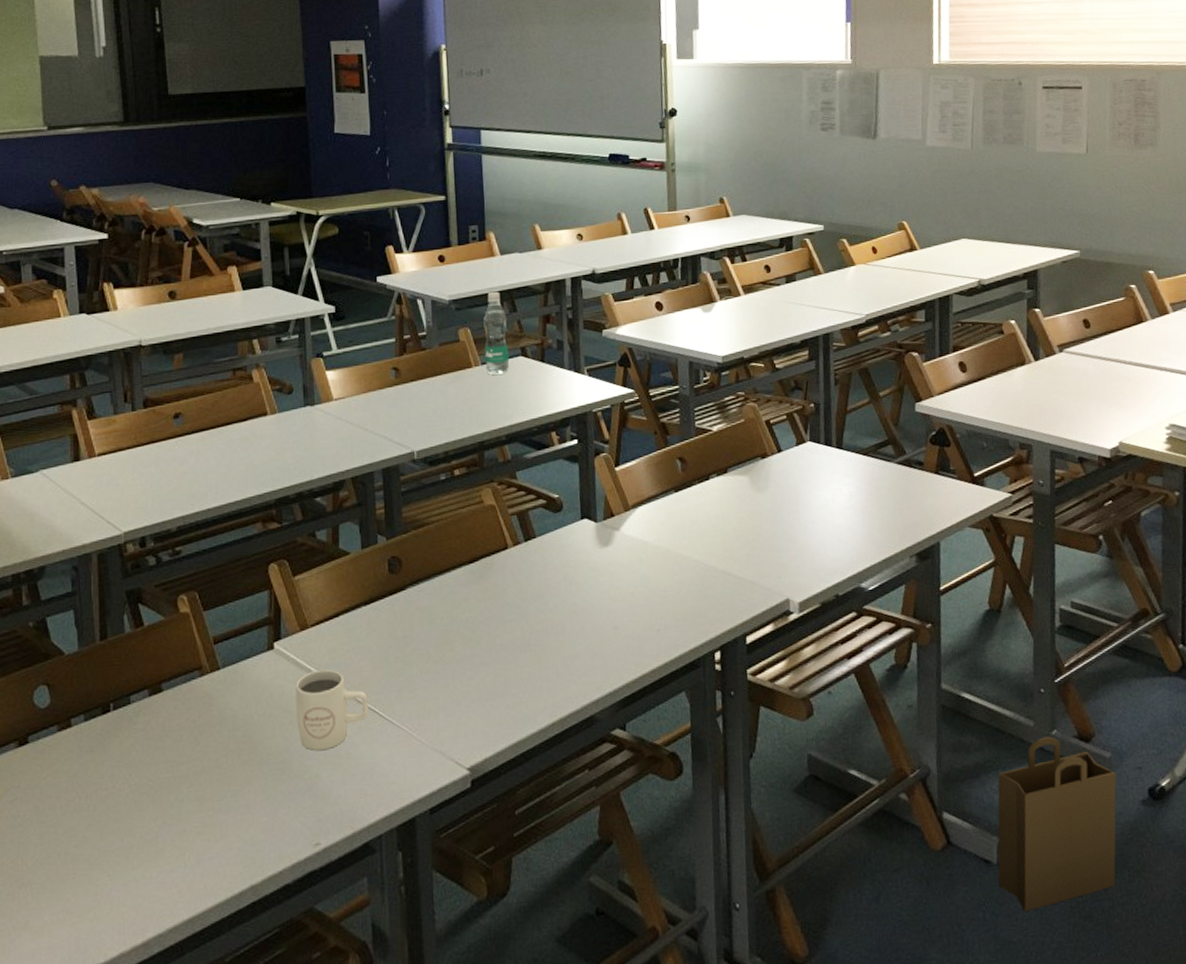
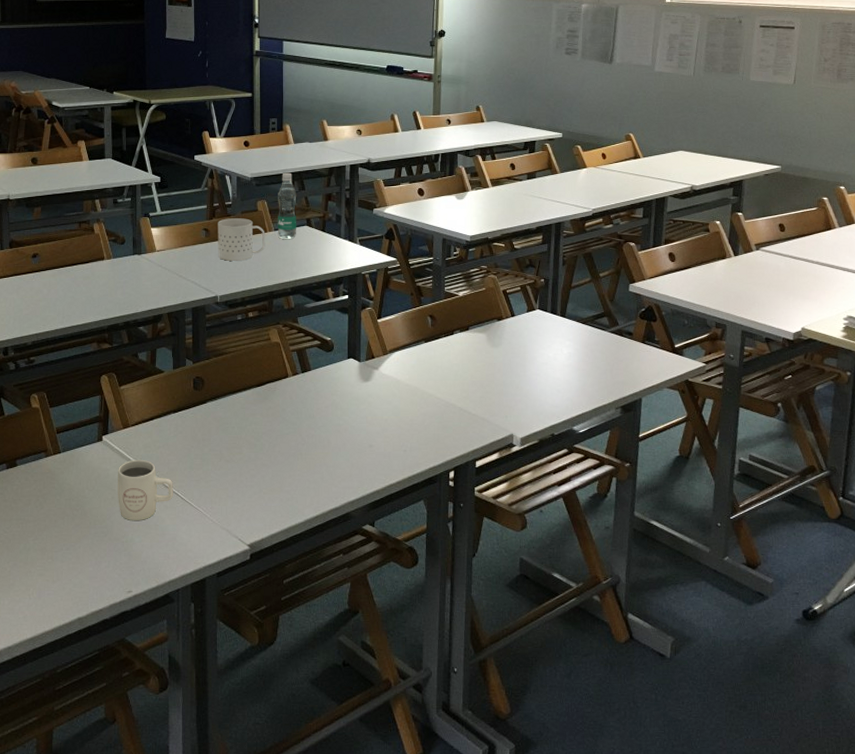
mug: none [410,351,471,407] -> present [218,218,265,261]
shopping bag: present [997,736,1117,911] -> none [669,561,776,697]

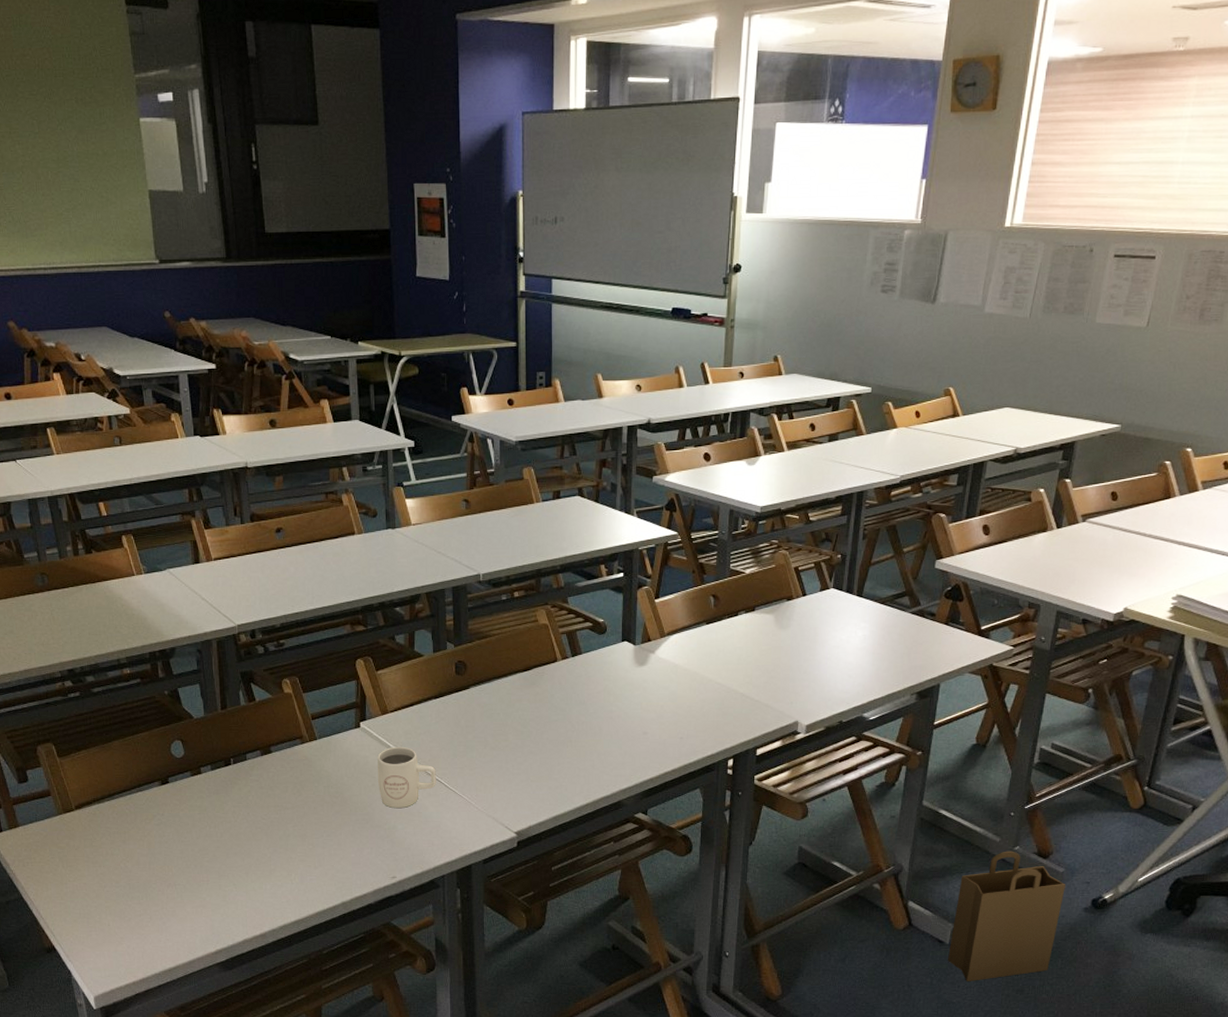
mug: present [218,218,265,261] -> none [479,488,532,535]
bottle: present [277,172,297,240] -> none [545,435,568,512]
shopping bag: none [669,561,776,697] -> present [947,851,1065,981]

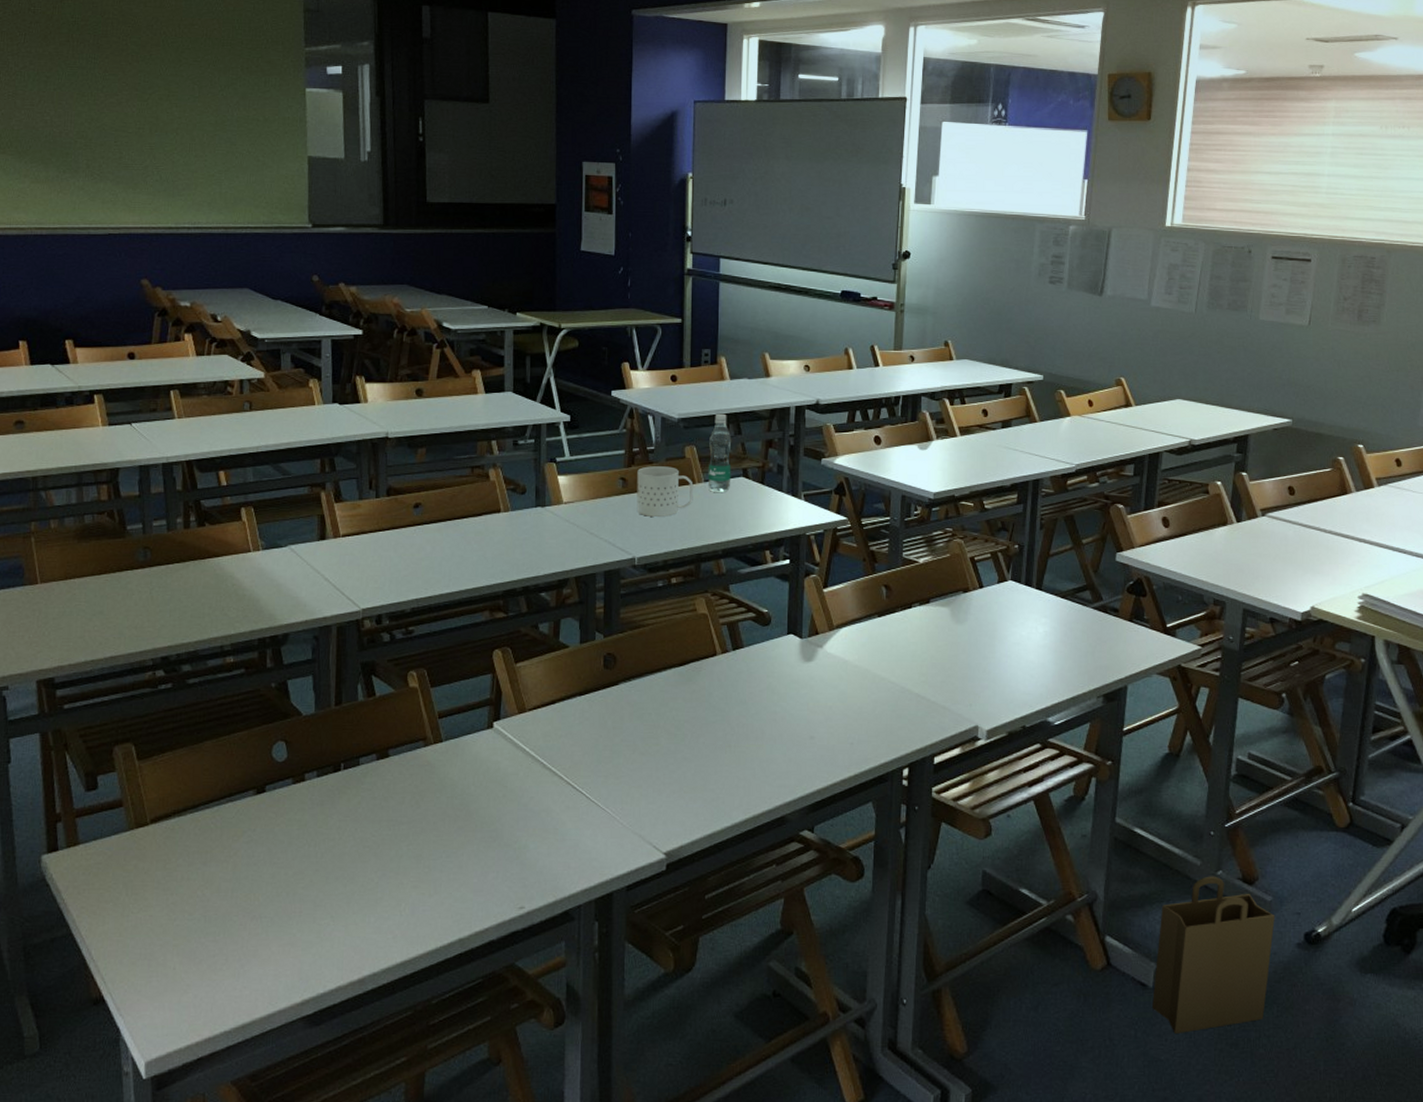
mug: present [377,746,436,809] -> none [509,750,577,824]
mug: none [479,488,532,535] -> present [636,466,694,517]
bottle: none [545,435,568,512] -> present [707,413,732,493]

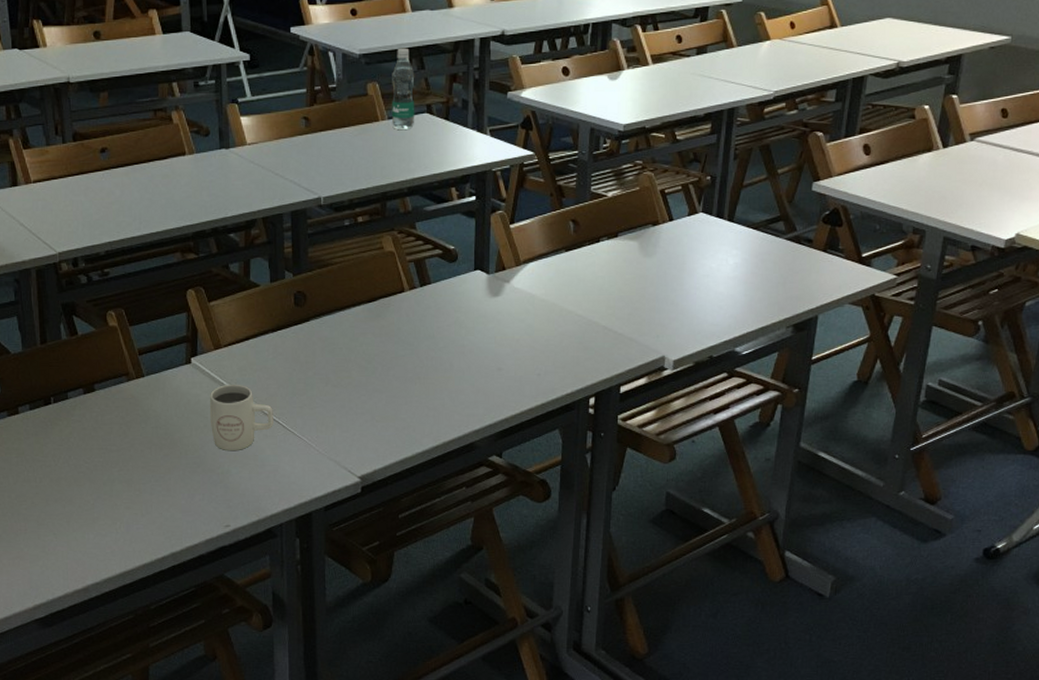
mug: none [509,750,577,824] -> present [209,384,273,452]
mug: present [636,466,694,517] -> none [320,104,377,156]
shopping bag: present [1151,876,1275,1033] -> none [827,496,955,638]

